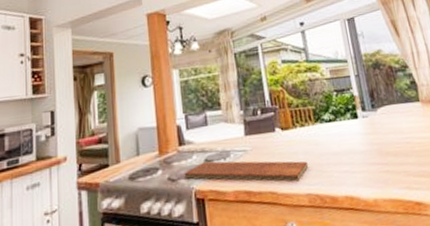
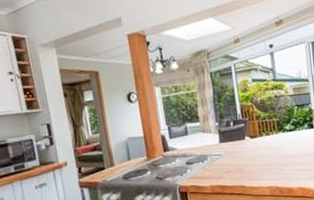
chopping board: present [184,161,309,182] -> none [169,162,271,178]

